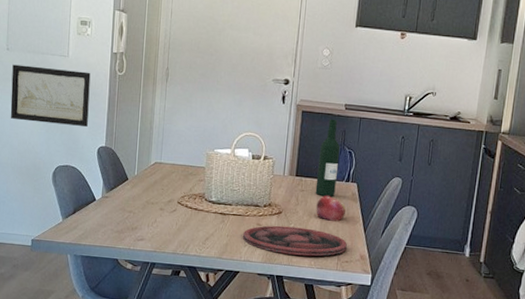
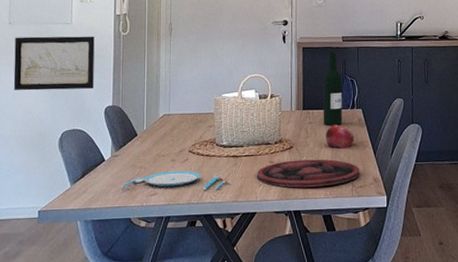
plate: none [110,219,213,244] -> present [121,171,227,190]

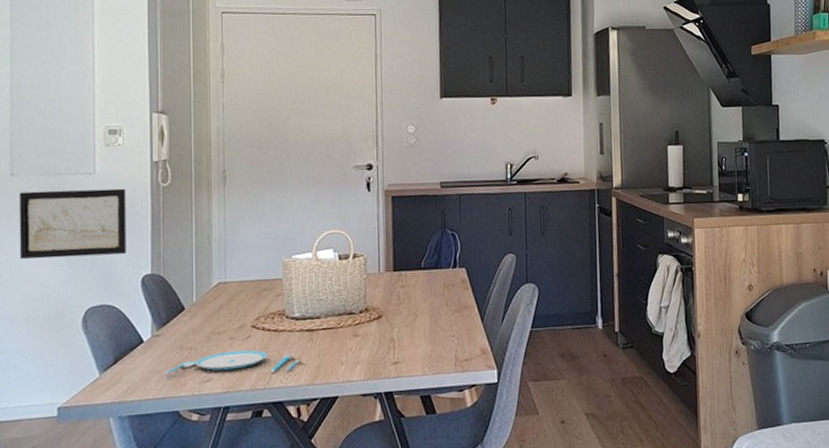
plate: present [256,159,359,188] -> none [337,329,464,366]
wine bottle: present [323,51,343,126] -> none [417,200,442,289]
fruit: present [325,125,354,149] -> none [422,287,457,316]

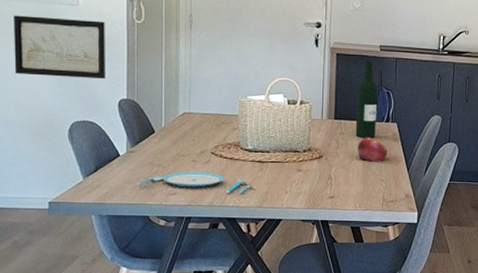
wine bottle: none [417,200,442,289] -> present [355,60,378,138]
fruit: none [422,287,457,316] -> present [357,137,387,162]

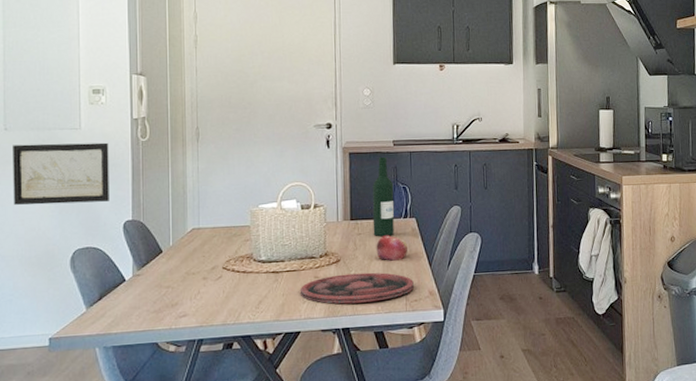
plate: present [138,172,252,194] -> none [145,289,267,310]
plate: none [283,170,391,199] -> present [299,272,414,304]

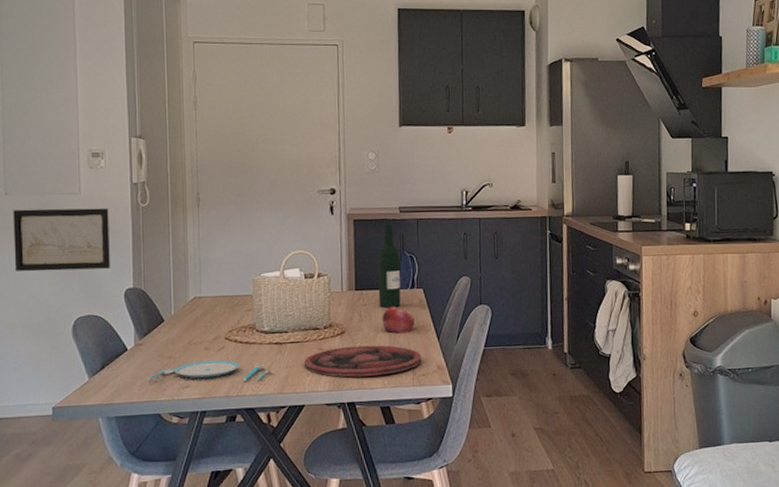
plate: none [145,289,267,310] -> present [148,360,270,381]

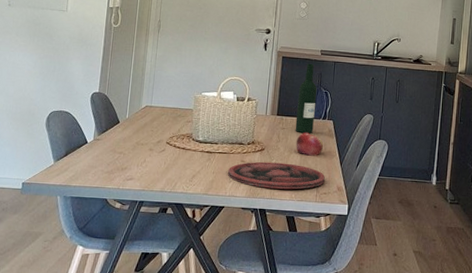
wall art: present [13,207,110,272] -> none [8,18,88,74]
plate: present [148,360,270,381] -> none [100,159,200,181]

